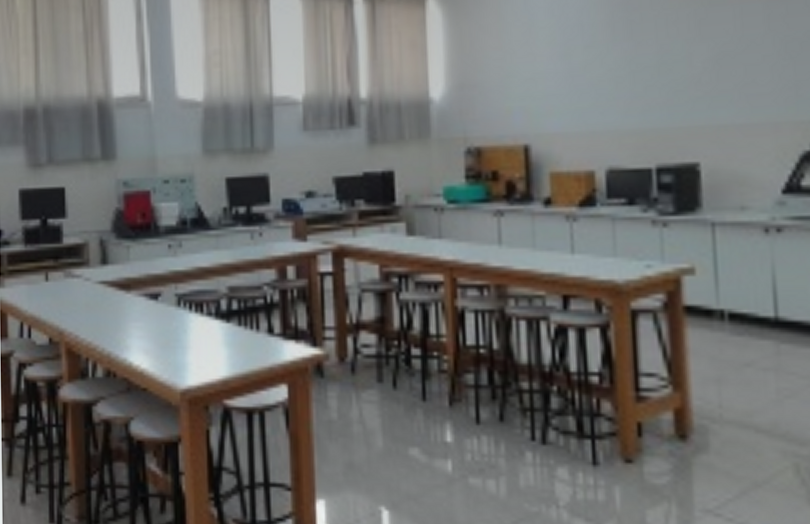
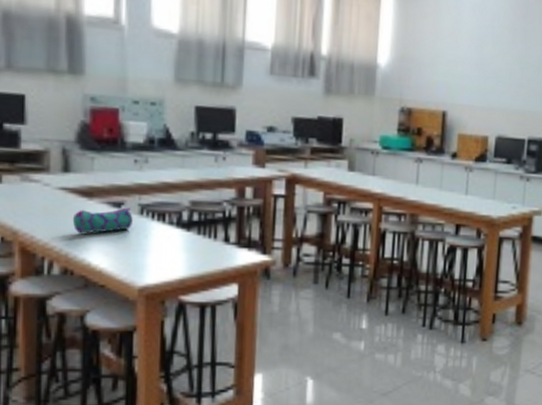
pencil case: none [112,299,171,331] -> present [72,207,133,234]

